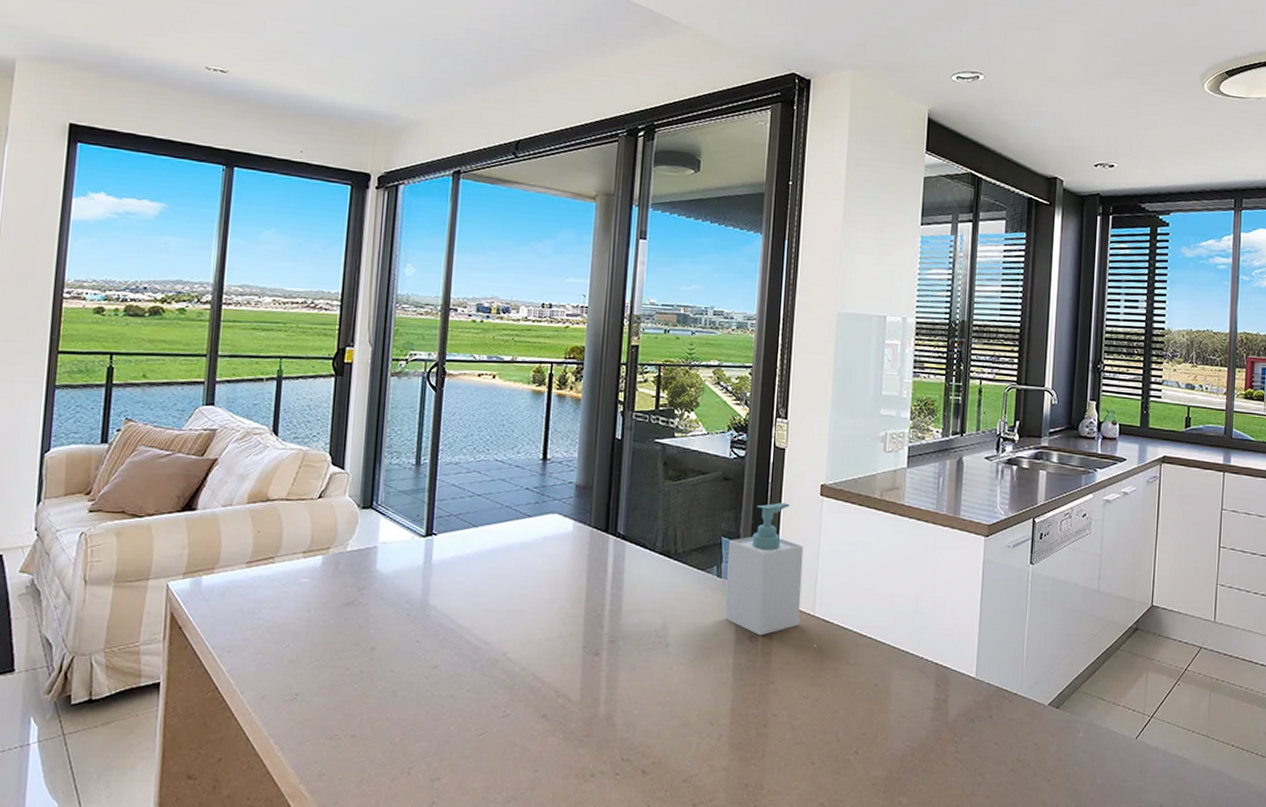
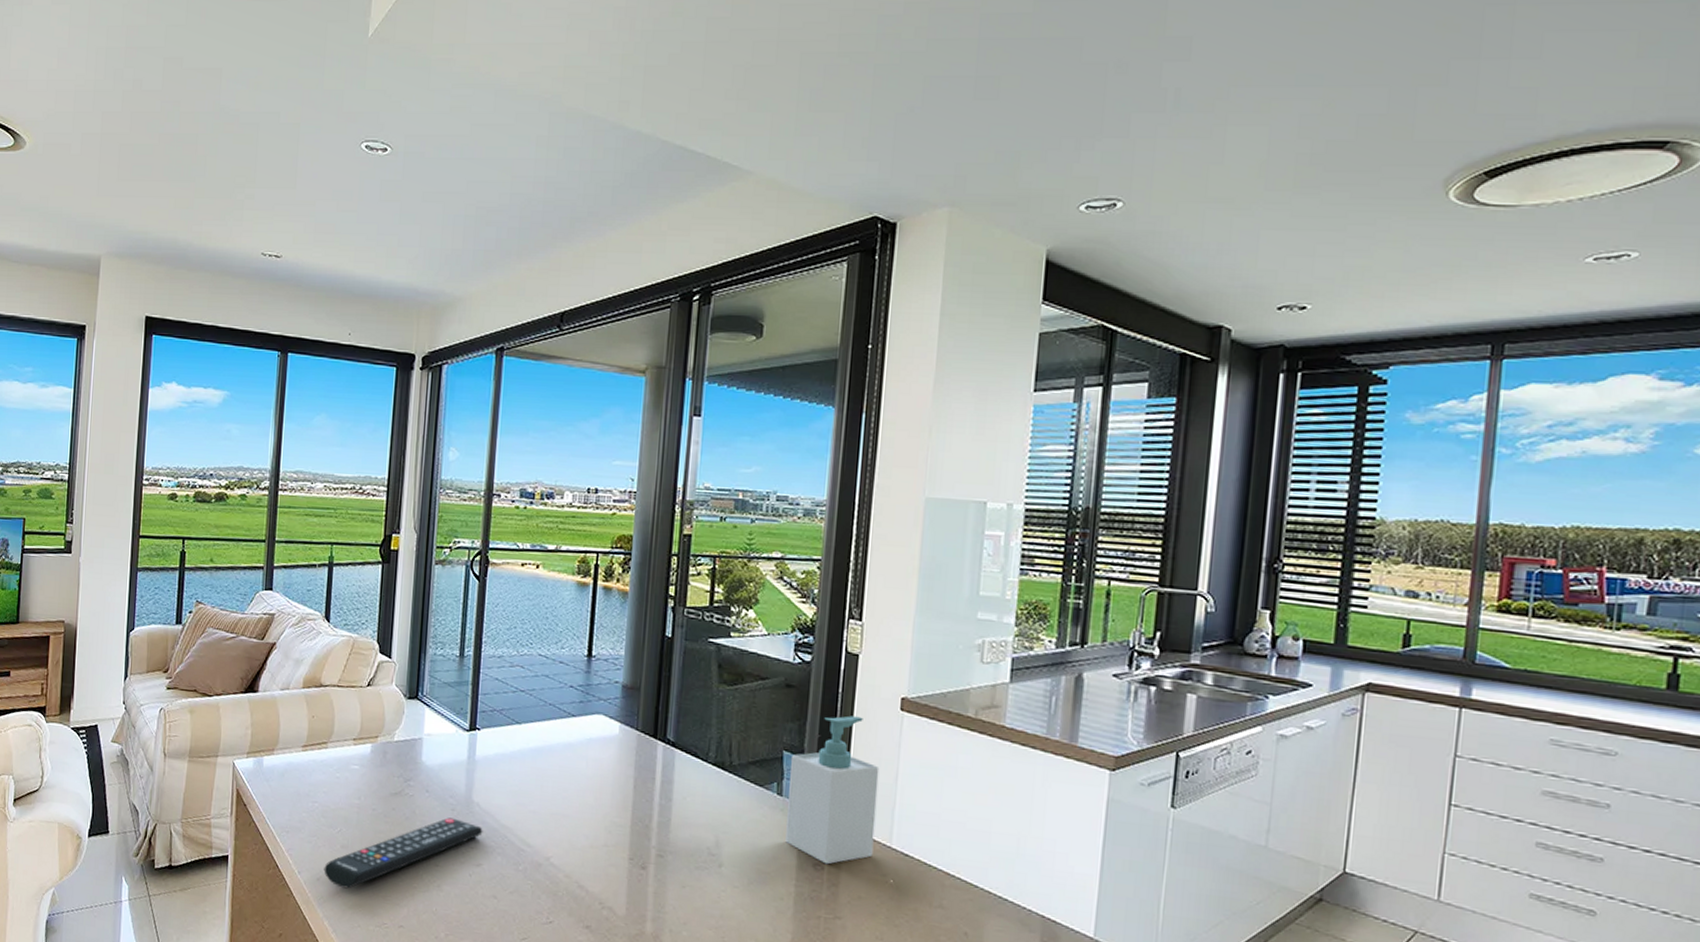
remote control: none [269,623,440,704] -> present [324,817,483,889]

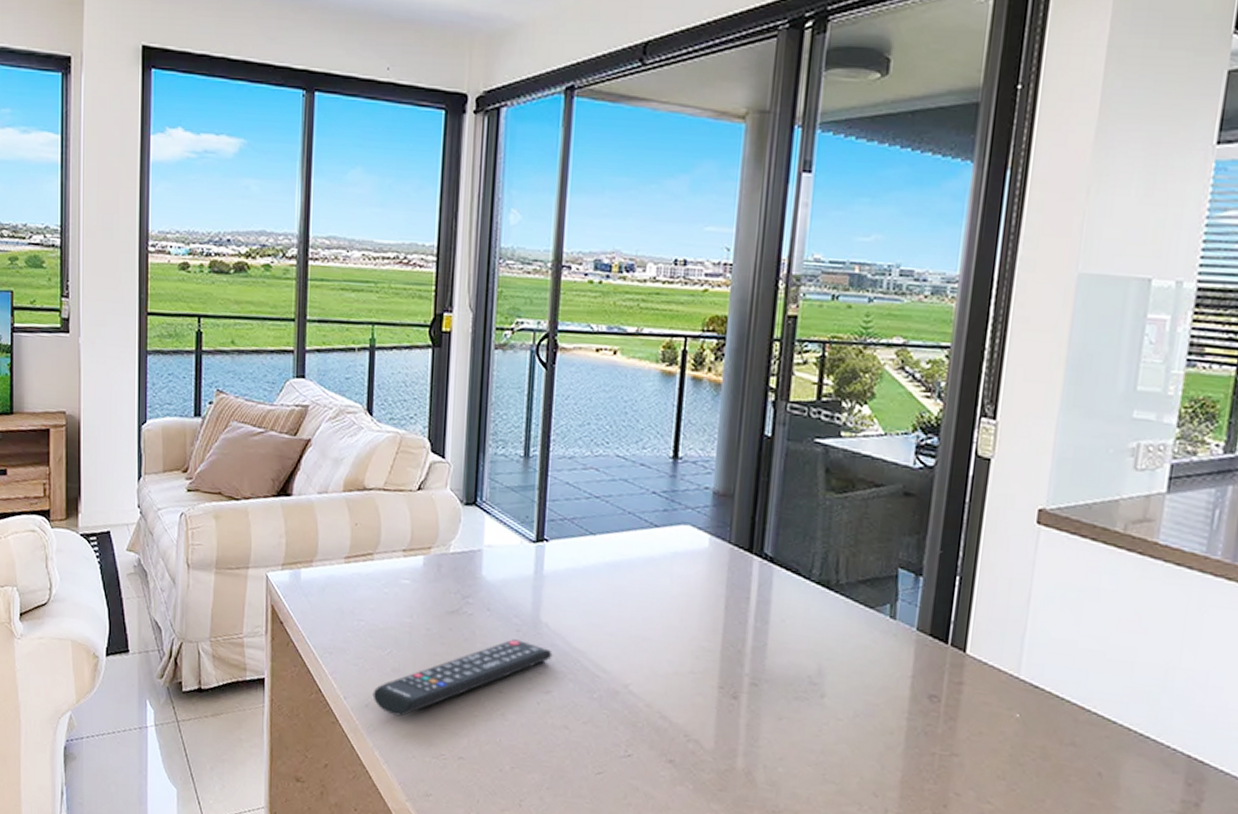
soap bottle: present [785,716,880,865] -> none [898,529,1009,696]

